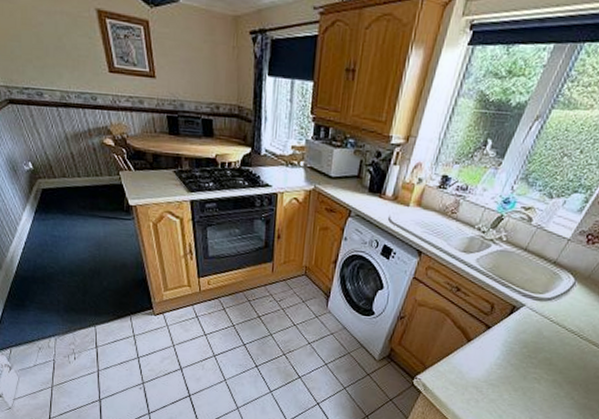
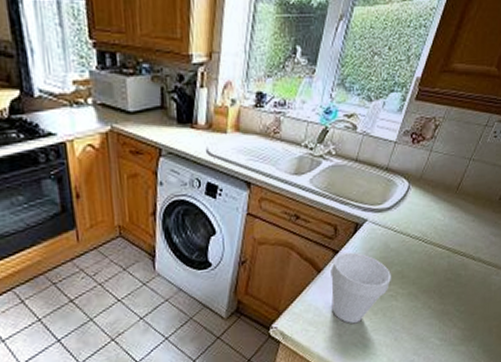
cup: none [474,329,540,395] -> present [330,252,392,324]

